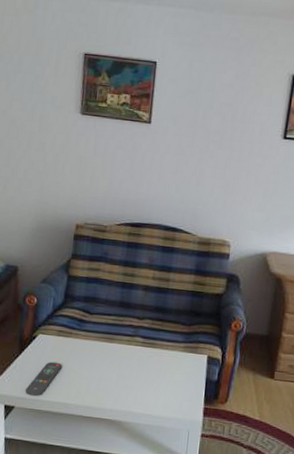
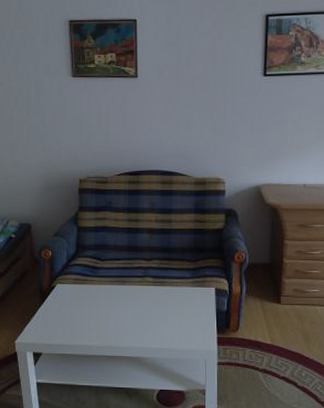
remote control: present [24,361,63,397] -> none [50,308,82,342]

